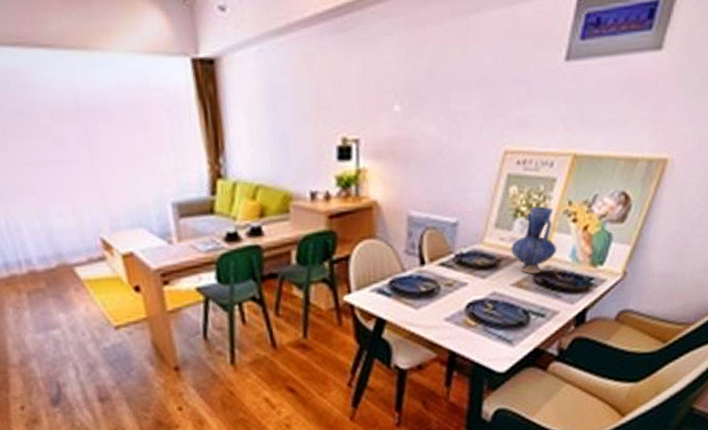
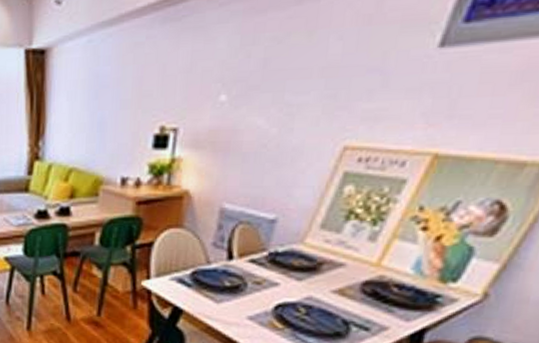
vase: present [511,206,558,275] -> none [336,209,398,283]

